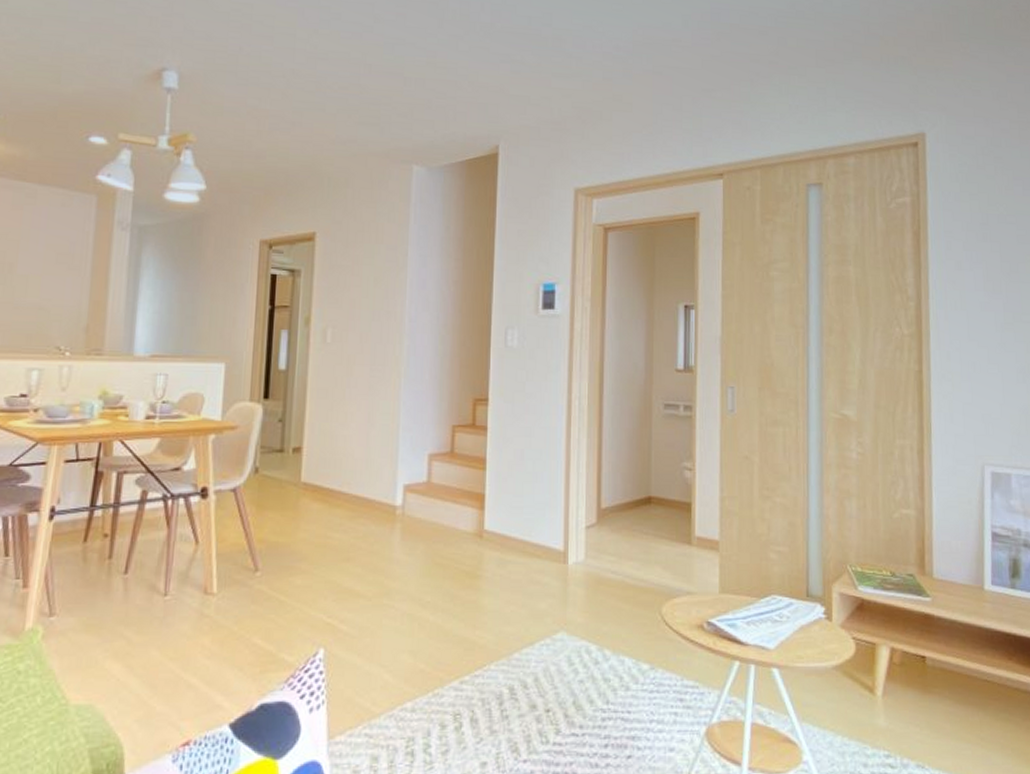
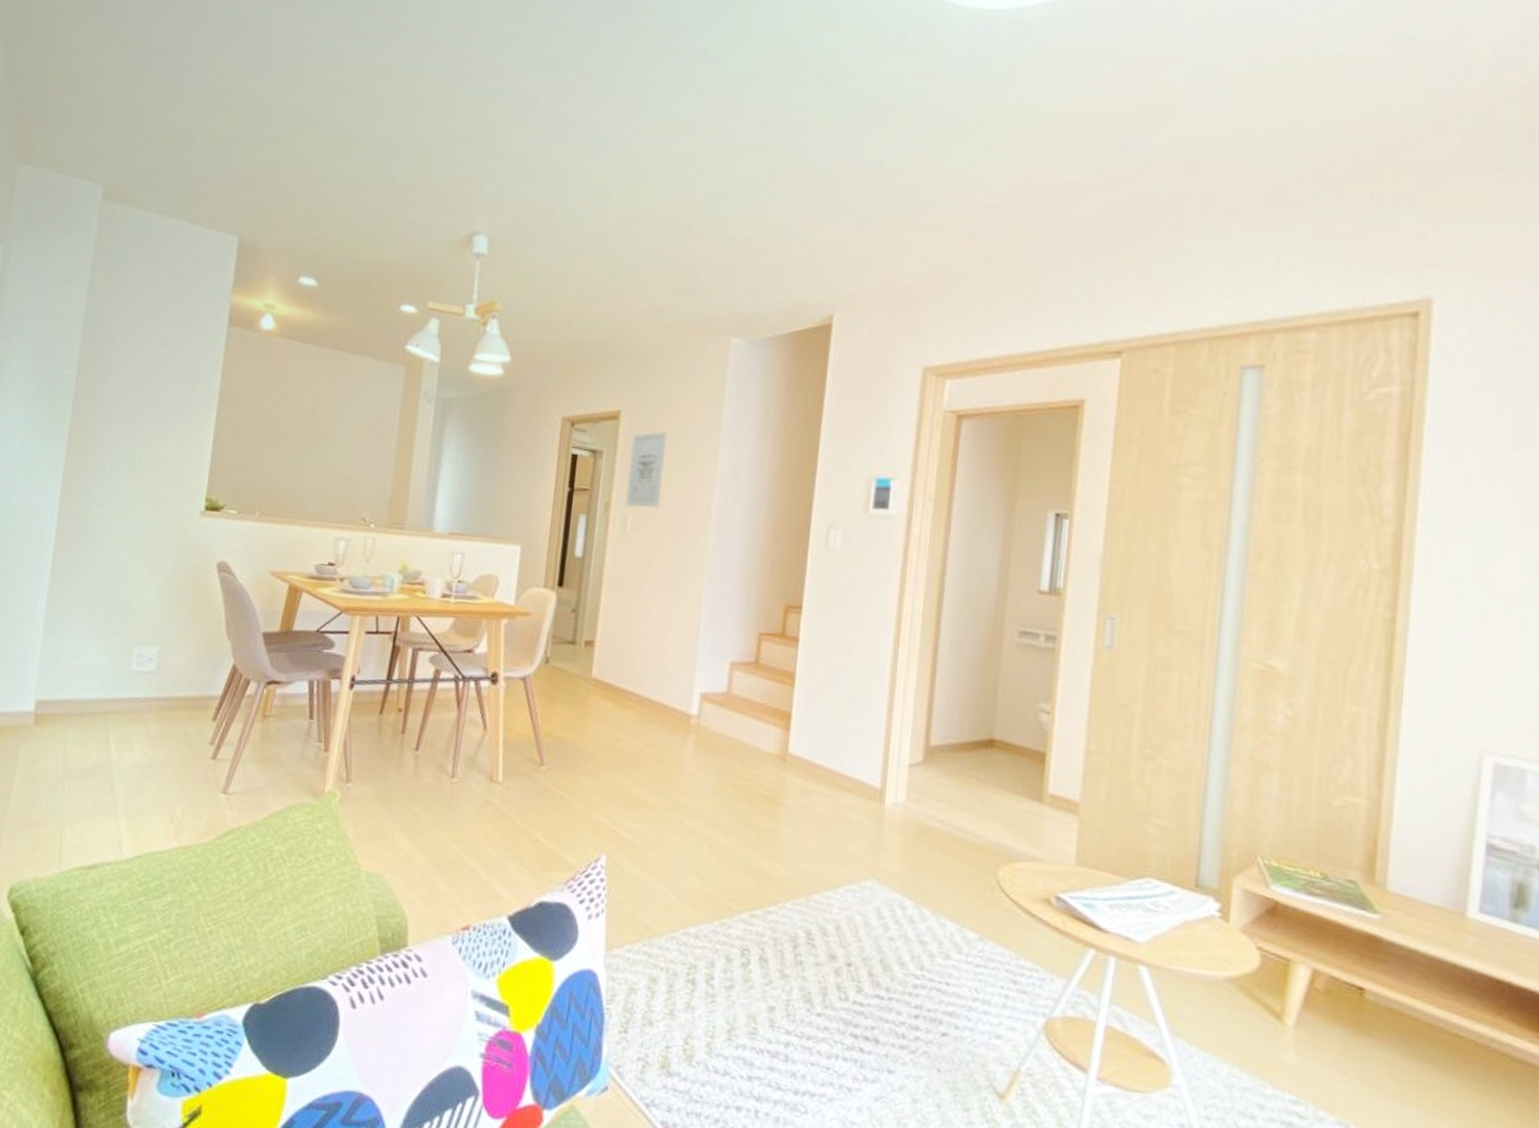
wall art: none [325,250,361,320] -> present [625,431,668,508]

